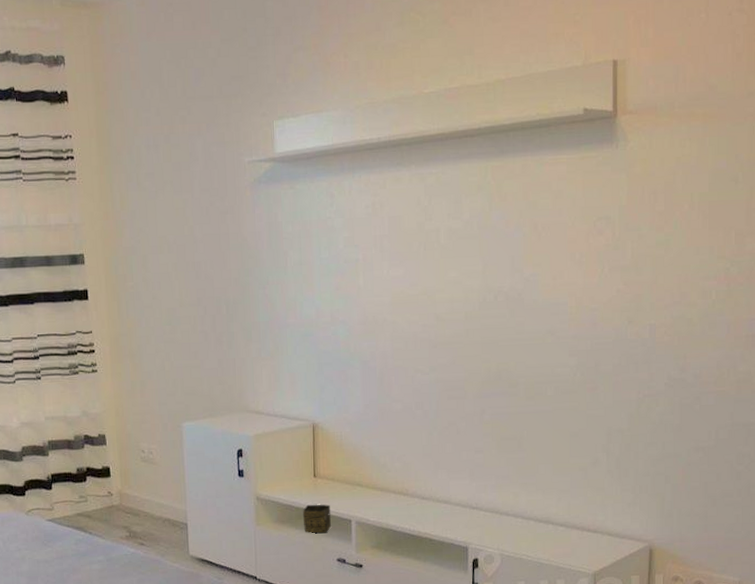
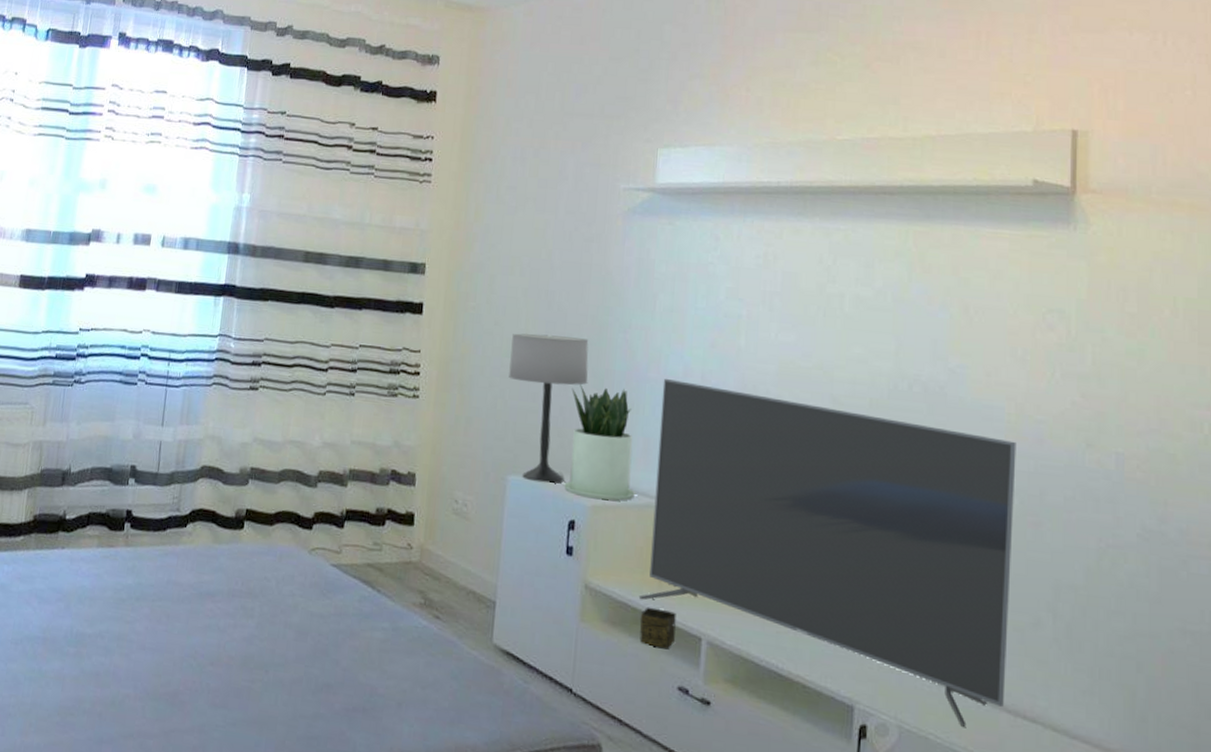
table lamp: none [169,299,239,424] -> present [509,333,589,484]
planter: none [226,336,289,430] -> present [562,384,636,502]
television: none [299,321,577,545] -> present [638,378,1016,727]

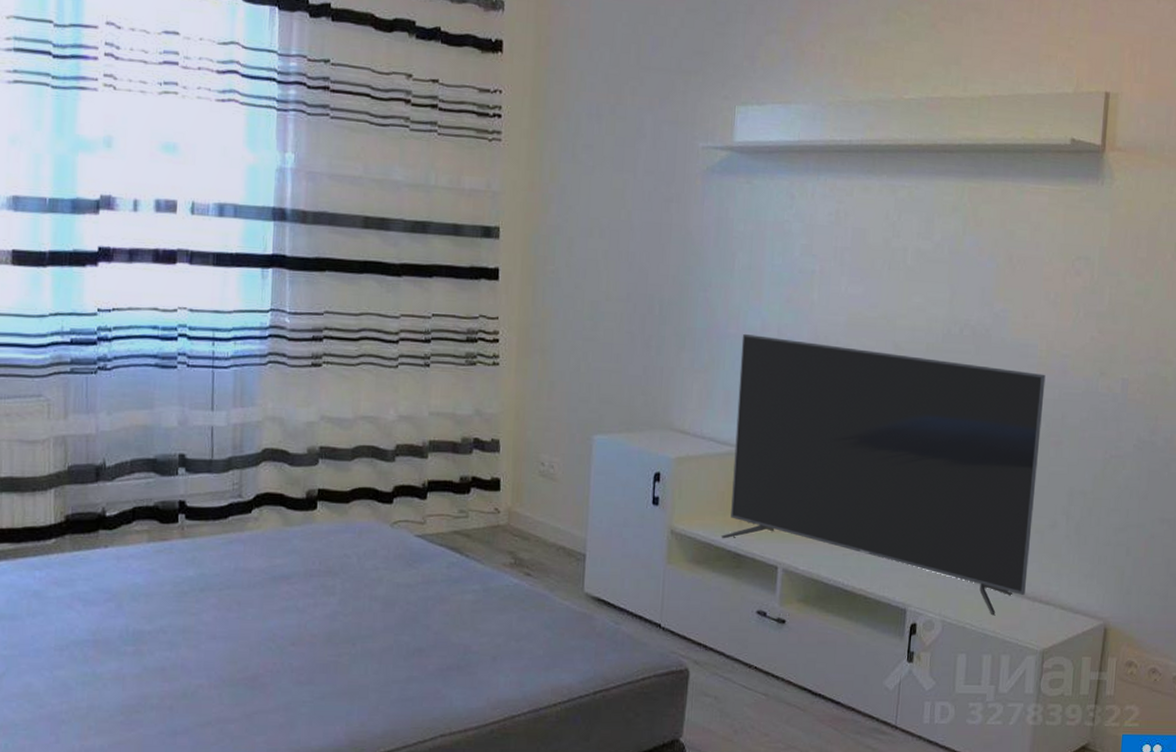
table lamp: present [509,333,589,484] -> none [591,295,670,440]
planter: present [562,384,636,502] -> none [647,343,718,452]
decorative box: present [639,607,676,650] -> none [722,544,755,580]

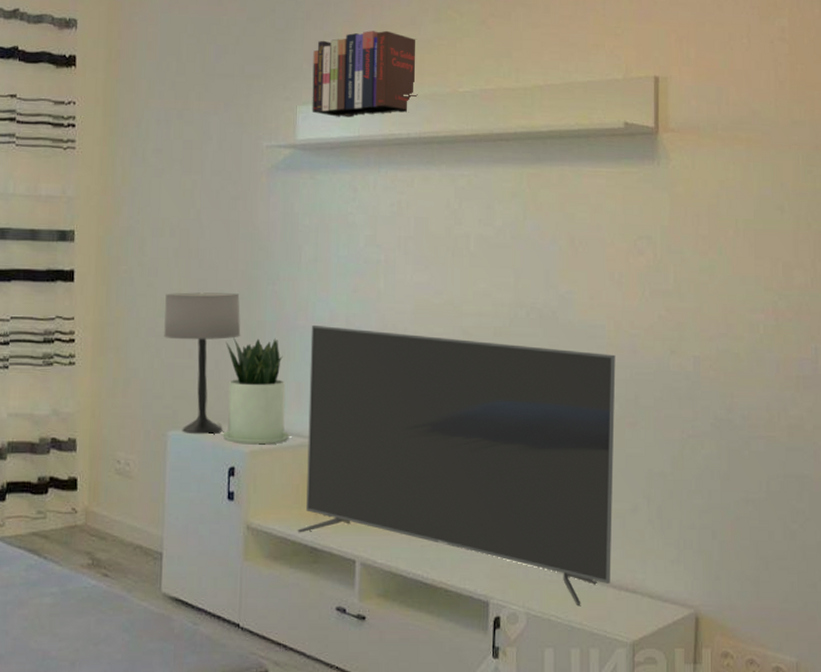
table lamp: none [591,295,670,440] -> present [164,291,241,435]
planter: none [647,343,718,452] -> present [221,337,291,445]
books: none [751,28,863,121] -> present [312,30,418,118]

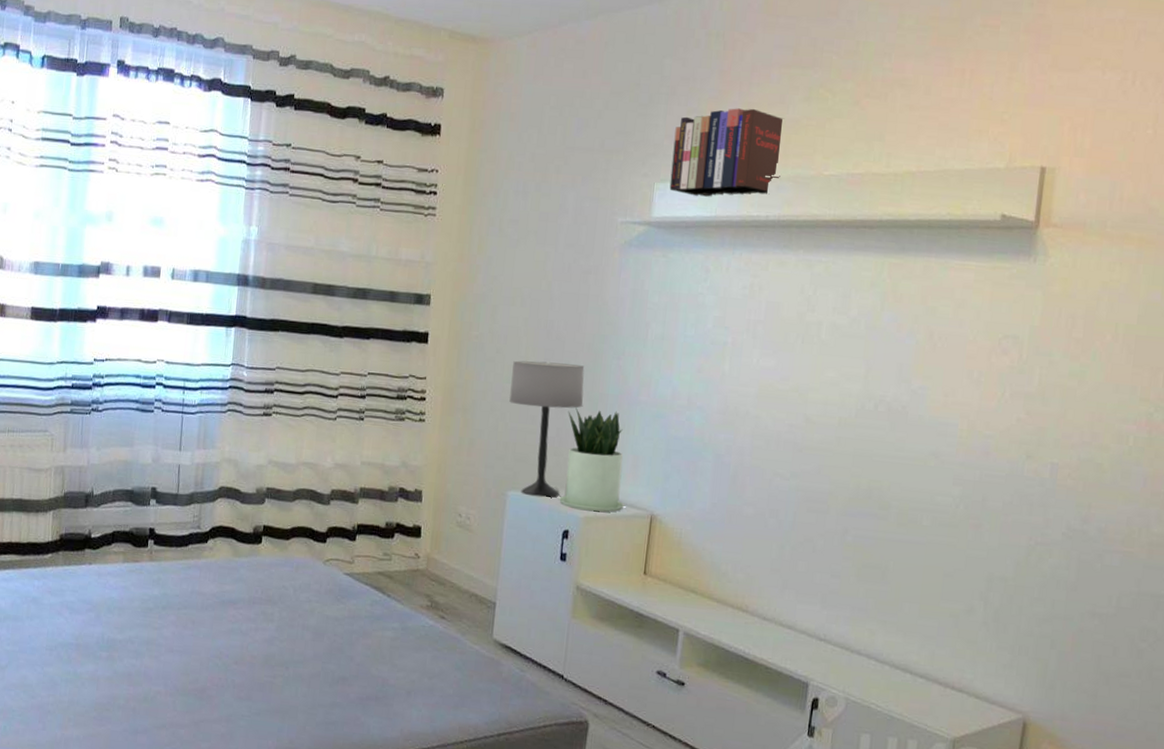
television: present [297,324,616,605] -> none [624,401,966,697]

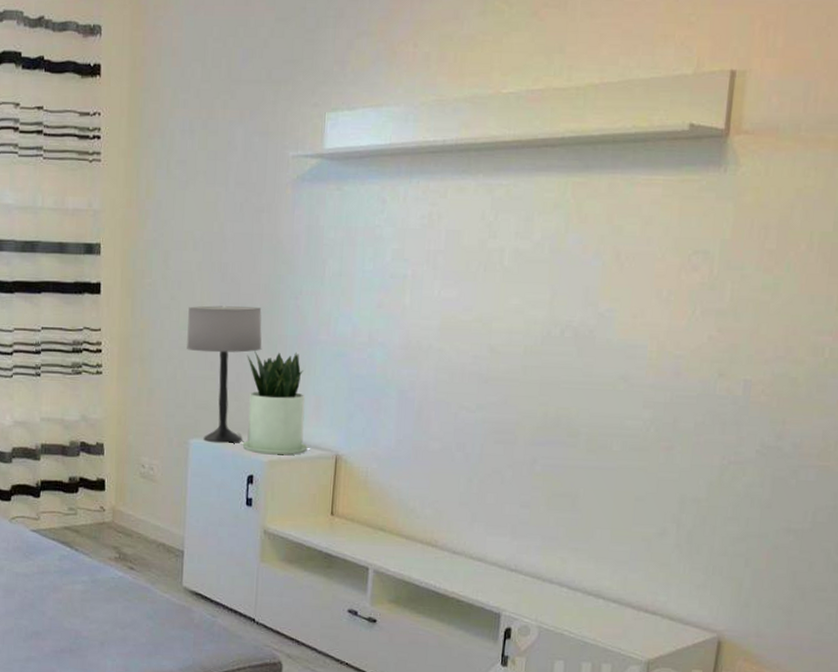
books: present [669,108,784,197] -> none [341,26,458,124]

